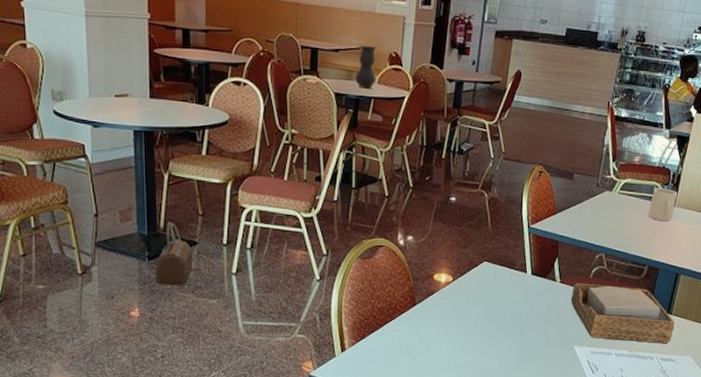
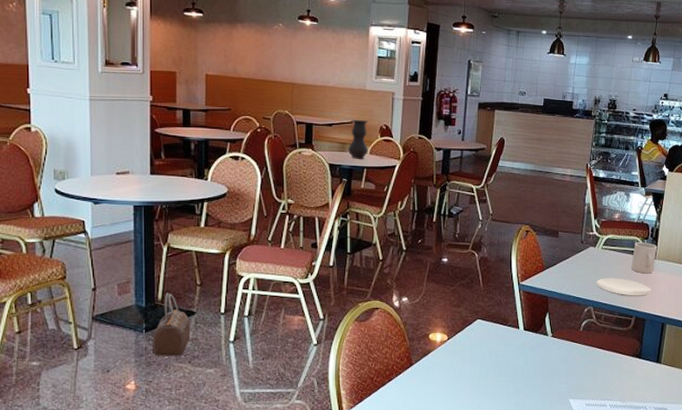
napkin holder: present [570,283,675,344] -> none [563,336,665,393]
plate: none [610,224,668,246] -> present [596,278,651,297]

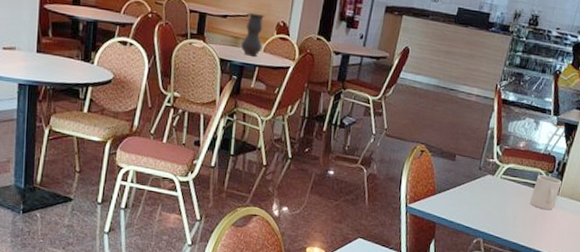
handbag: present [153,293,191,356] -> none [28,176,67,241]
plate: present [596,278,651,297] -> none [489,209,549,234]

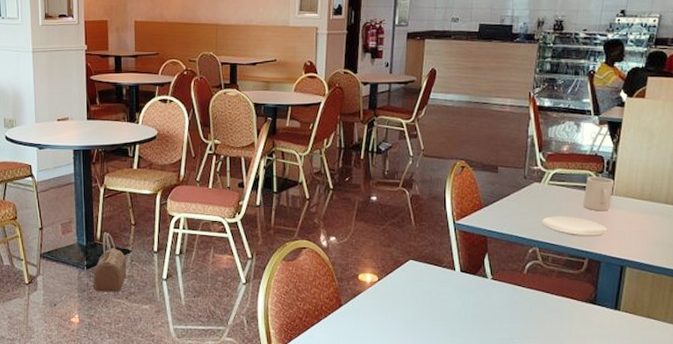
handbag: none [28,176,67,241] -> present [93,232,127,292]
vase: present [241,12,265,57] -> none [273,57,293,97]
plate: none [489,209,549,234] -> present [542,216,607,237]

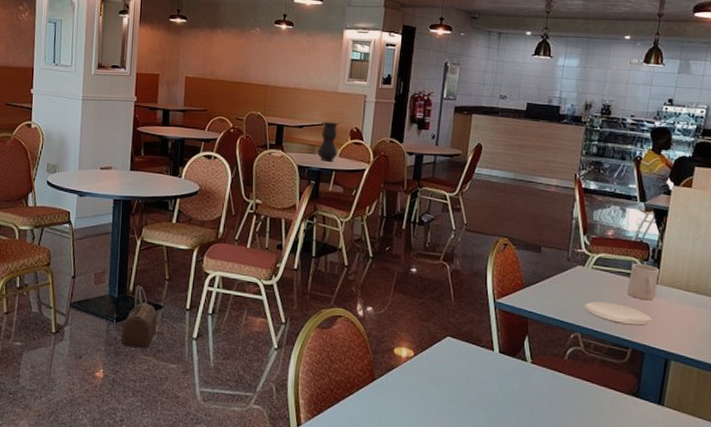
vase: none [273,57,293,97] -> present [318,121,339,162]

